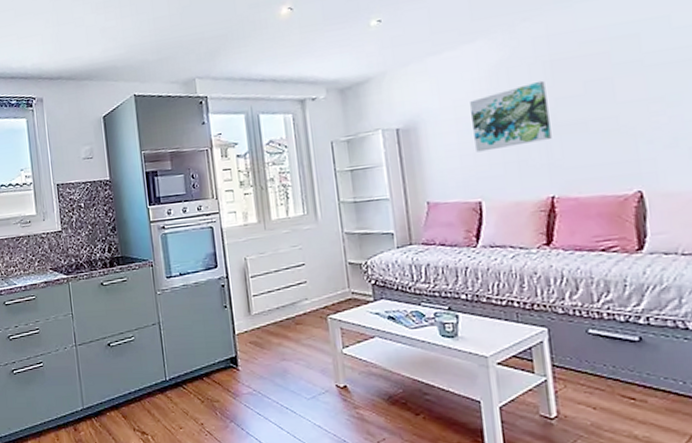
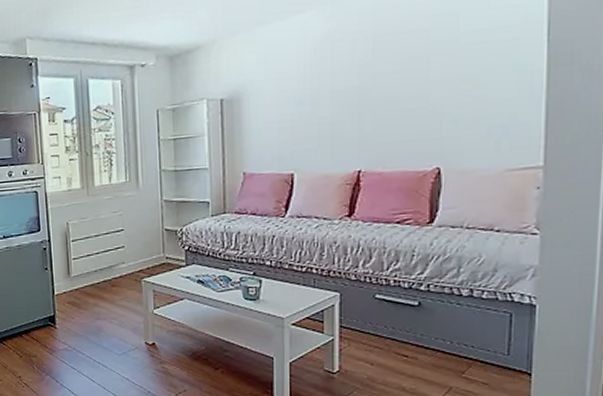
wall art: present [470,80,552,152] -> none [293,55,365,125]

